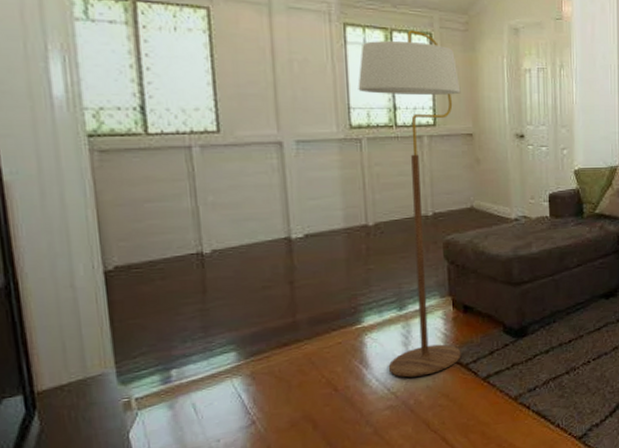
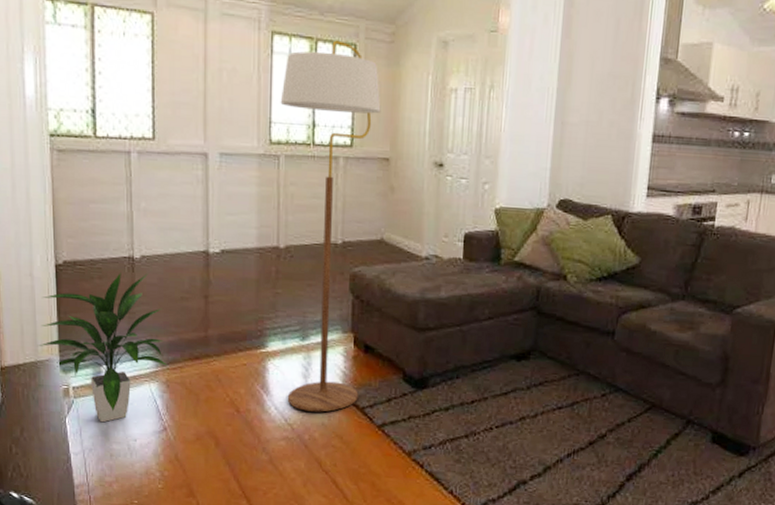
indoor plant: none [87,267,252,430] -> present [38,272,168,423]

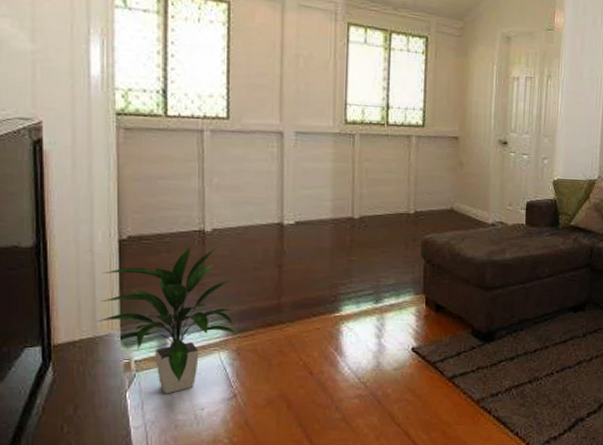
floor lamp: present [280,40,381,412] -> none [355,32,451,369]

